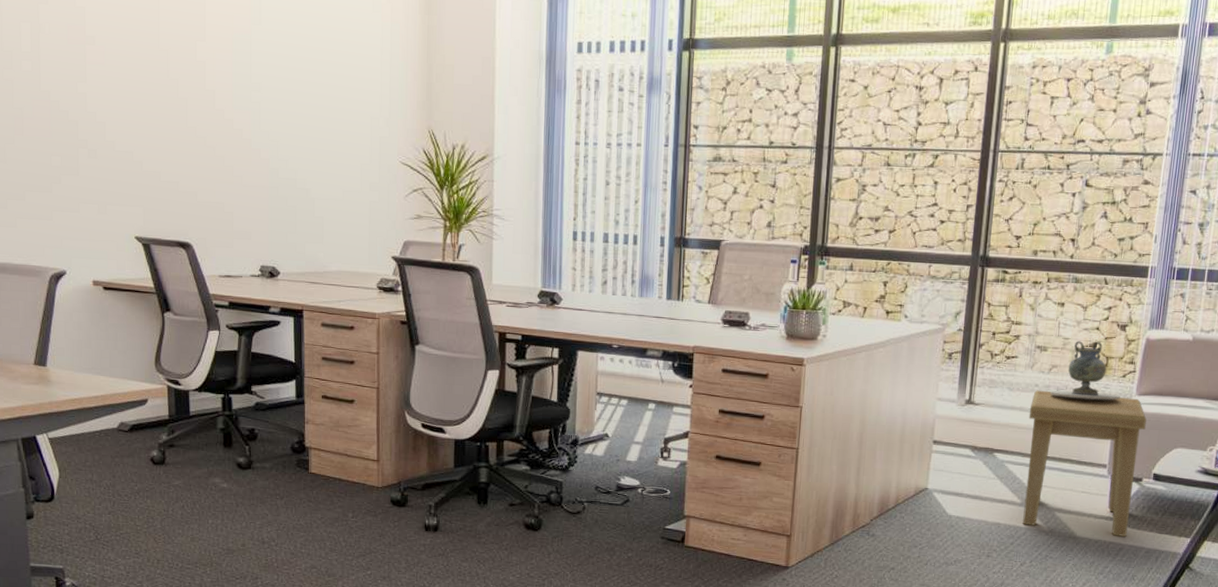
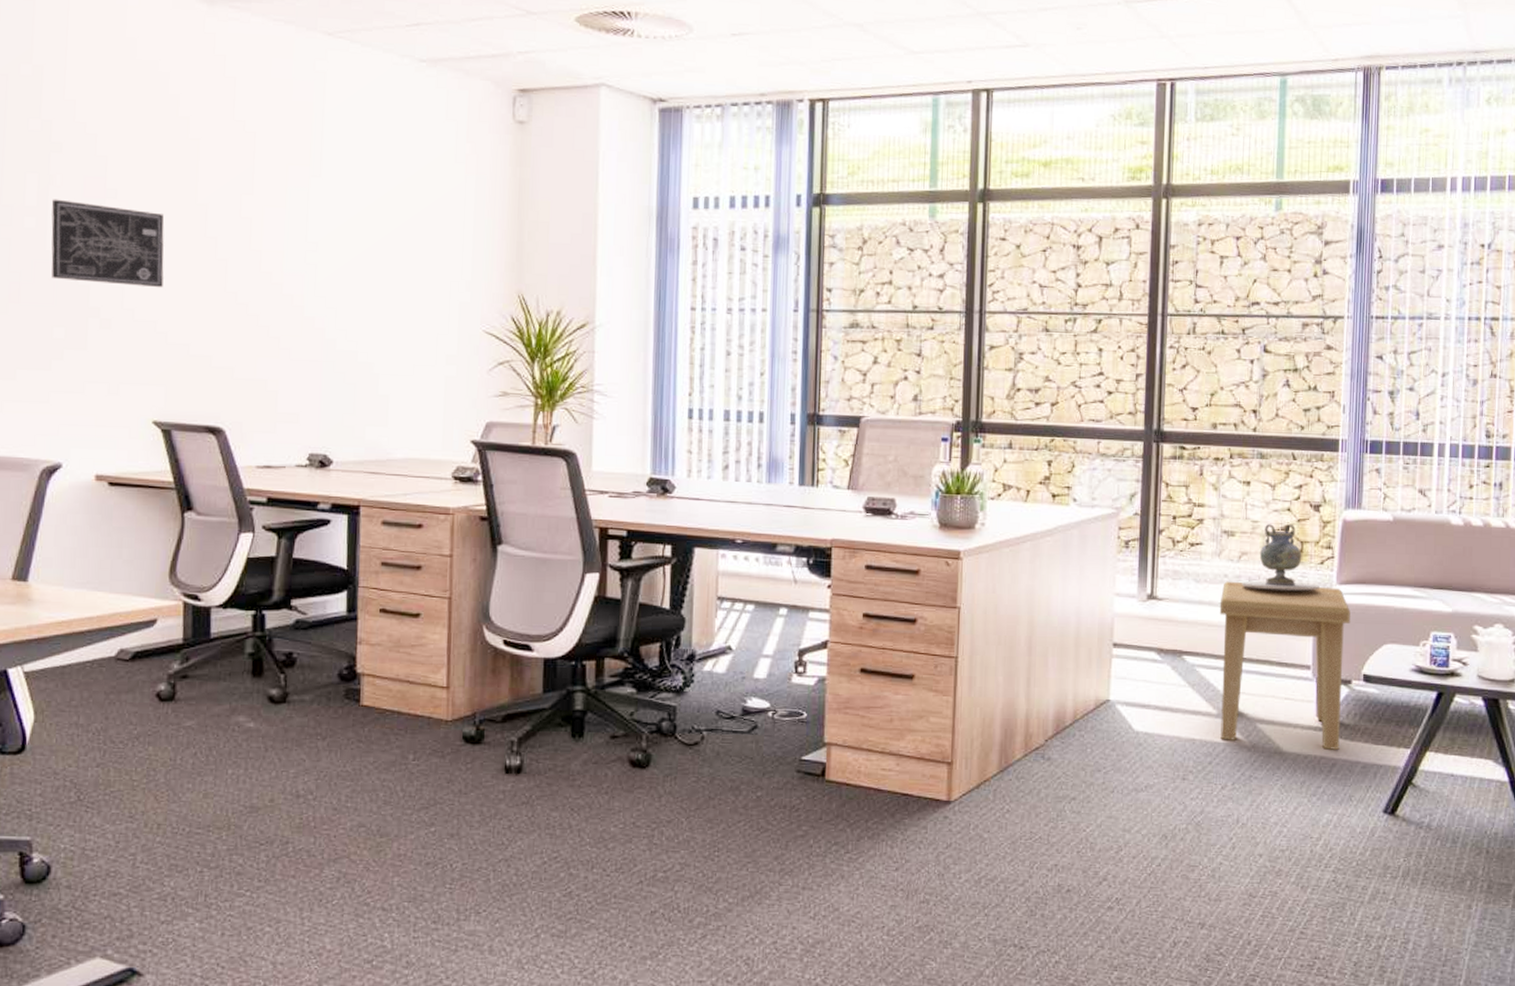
wall art: none [43,45,136,123] -> present [51,199,164,288]

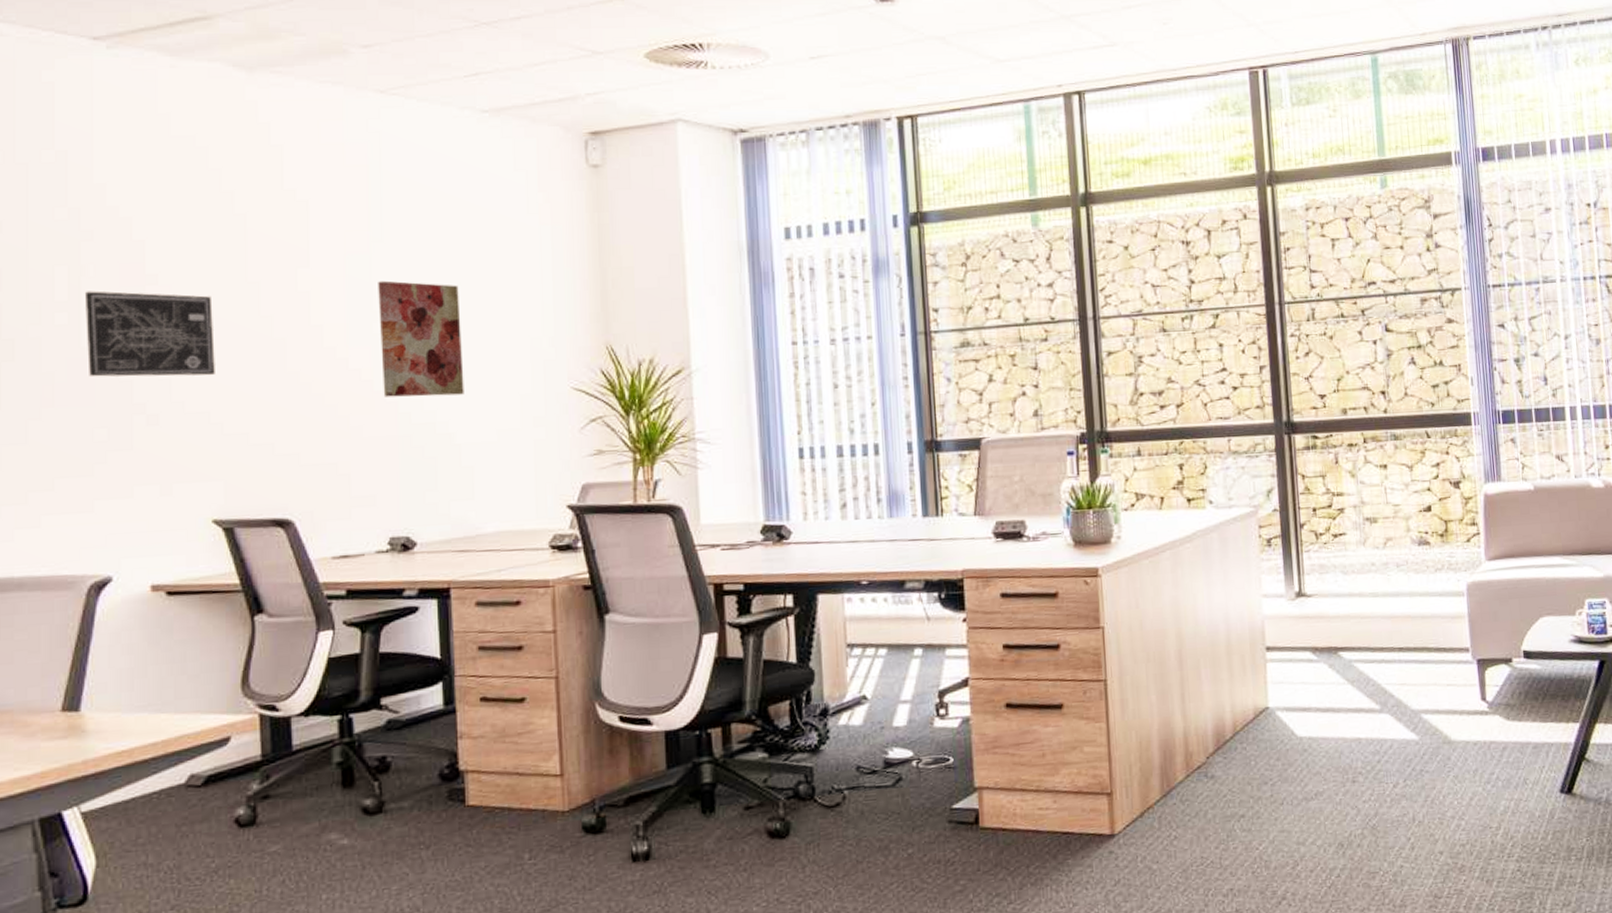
wall art: none [312,214,387,328] -> present [378,280,464,397]
side table: present [1219,581,1350,750] -> none [1370,564,1508,736]
decorative vase: present [1241,524,1320,591] -> none [1389,504,1469,574]

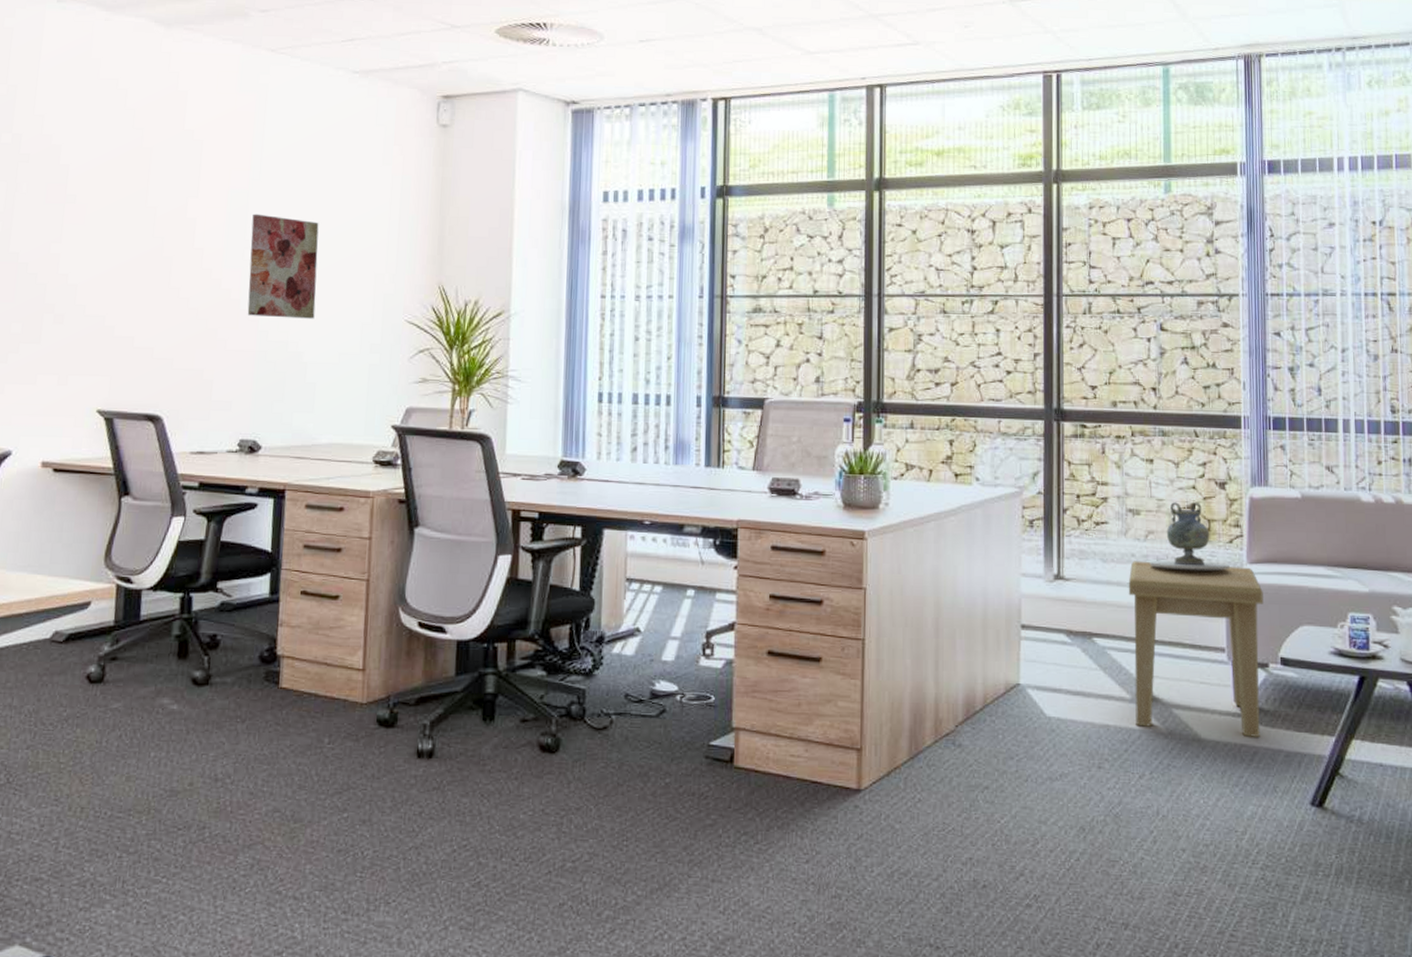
wall art: present [86,291,215,377] -> none [13,205,117,285]
side table: none [1370,564,1508,736] -> present [1128,561,1264,737]
decorative vase: none [1389,504,1469,574] -> present [1149,502,1230,570]

